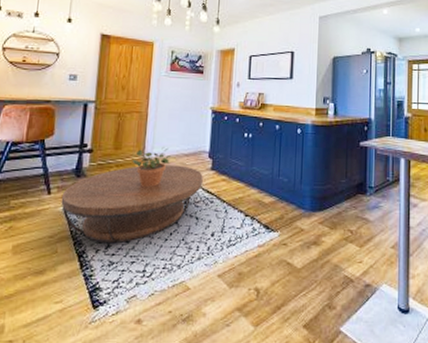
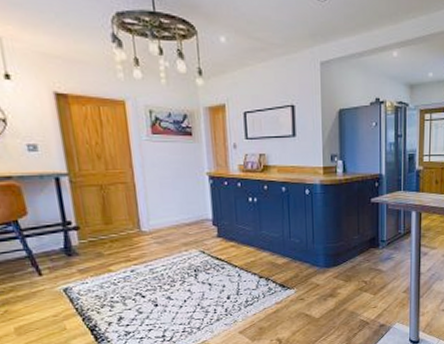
coffee table: present [61,165,203,243] -> none [55,235,211,316]
potted plant: present [132,147,172,187] -> none [127,218,172,260]

